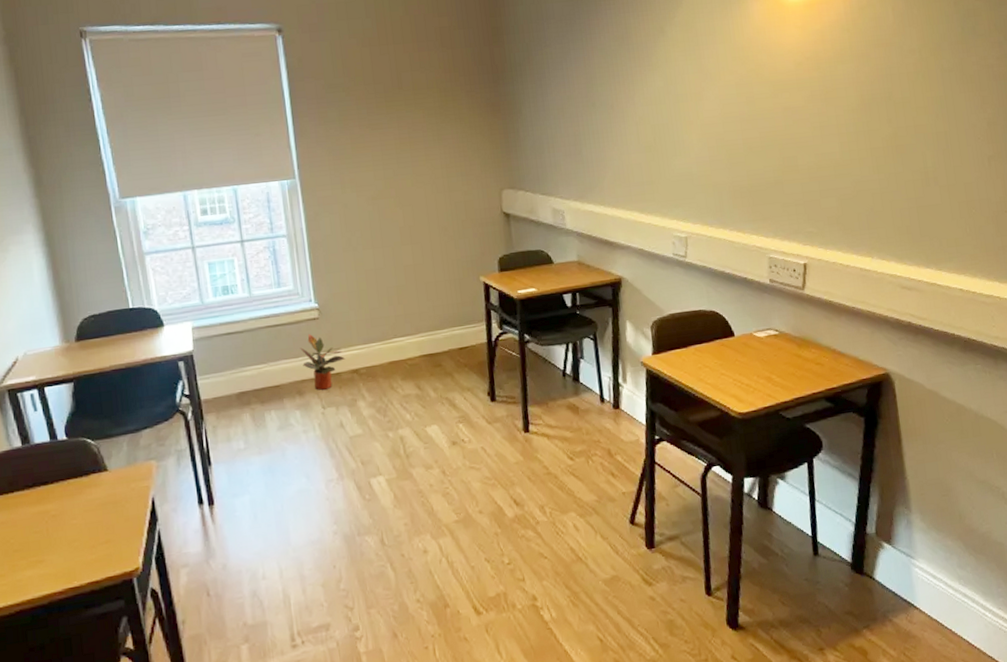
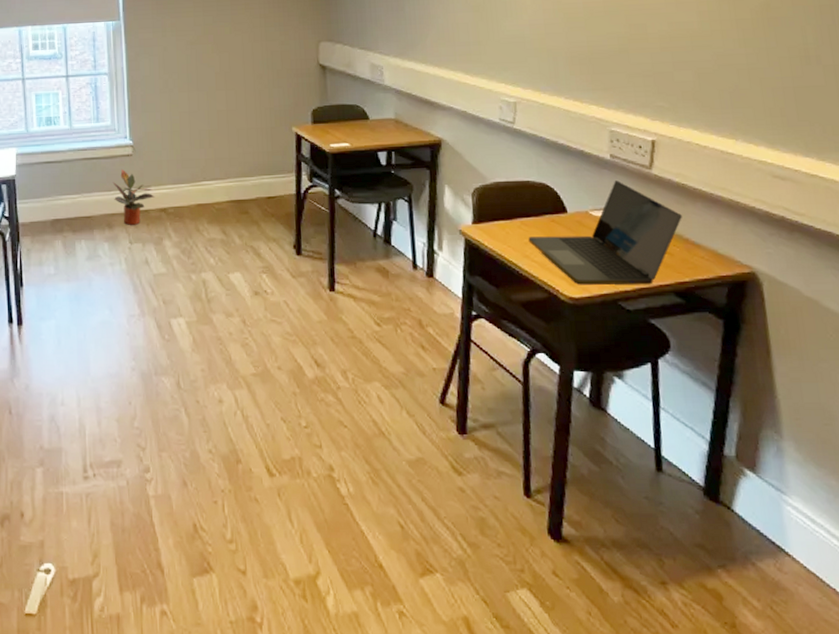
laptop: none [702,302,830,401] -> present [528,180,682,285]

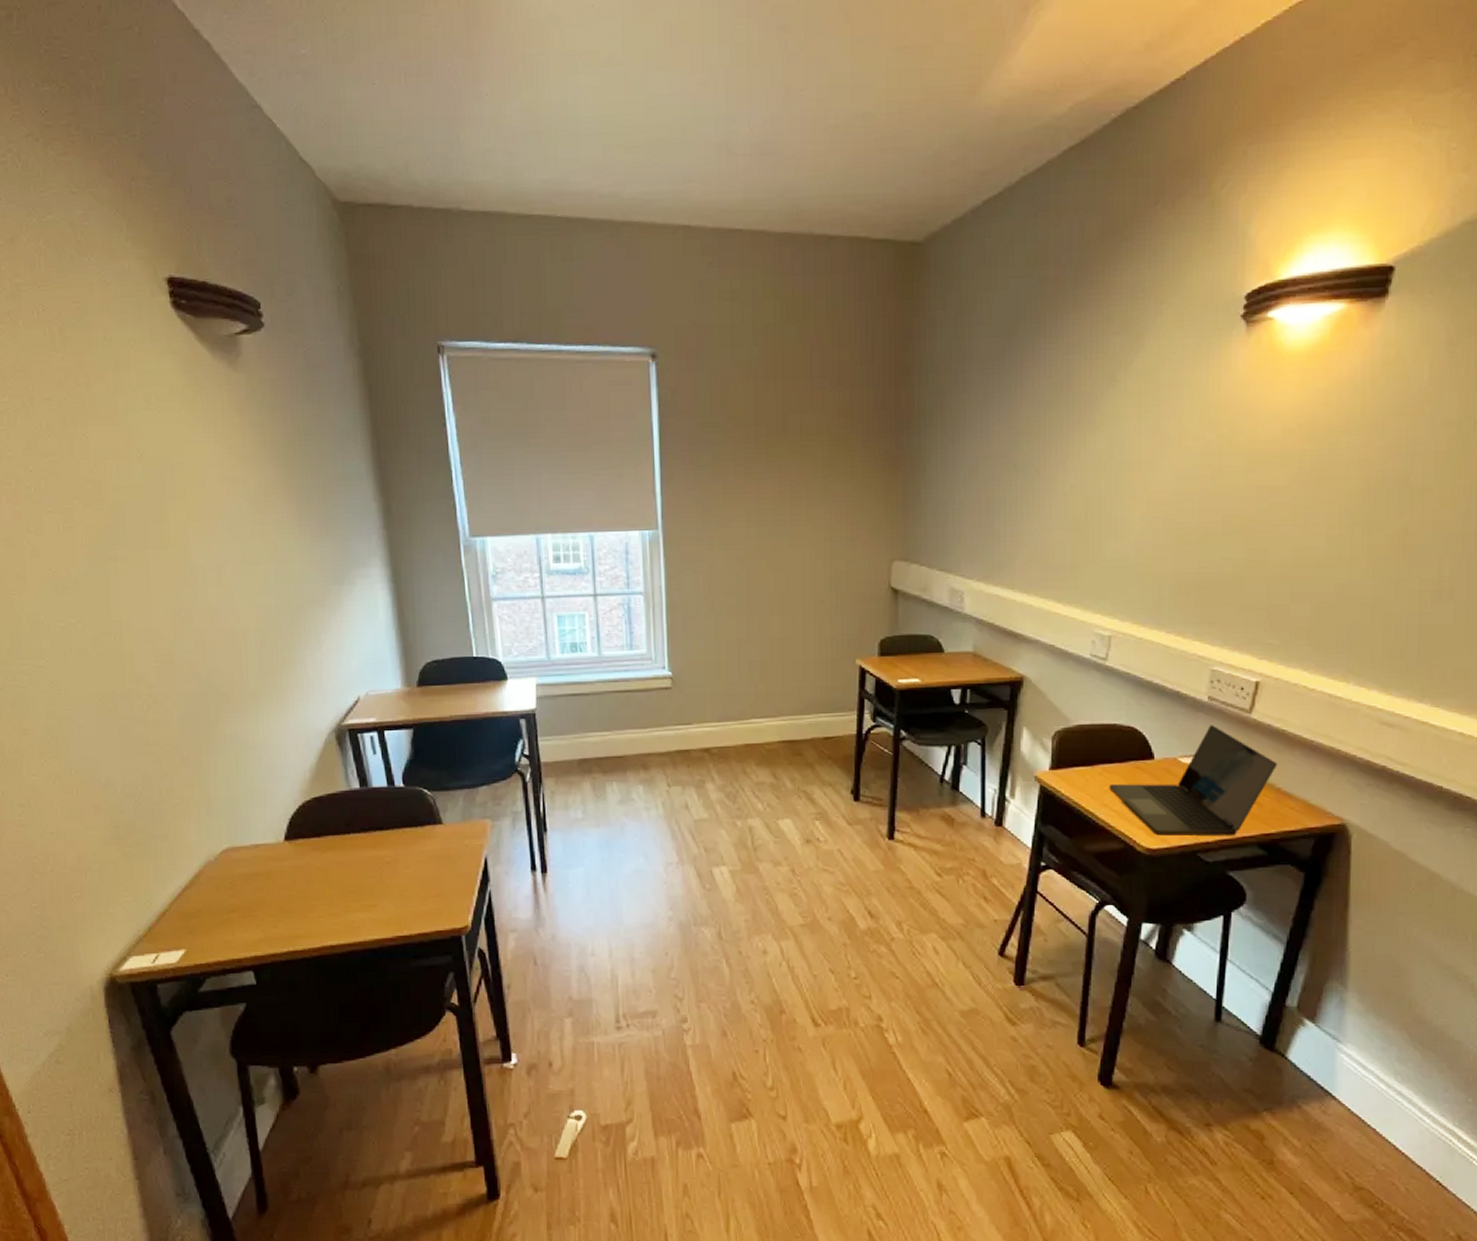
potted plant: present [112,170,155,225] -> none [648,704,697,766]

